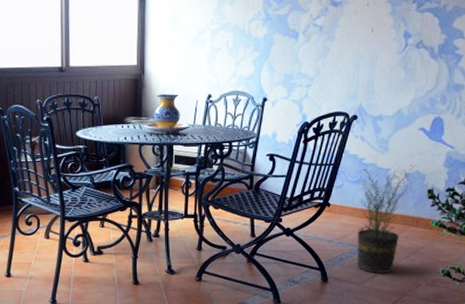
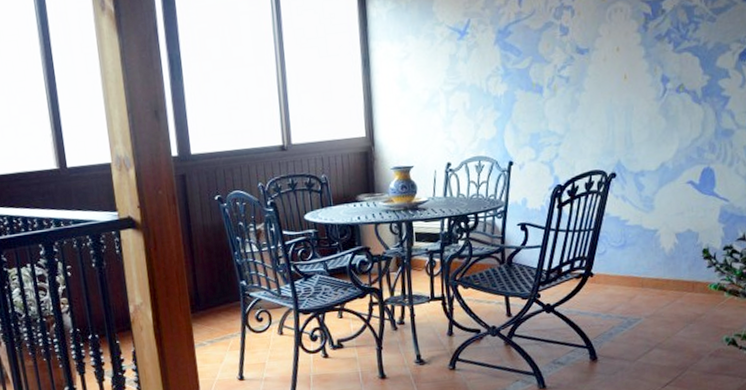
potted plant: present [357,161,417,274] -> none [622,222,688,348]

